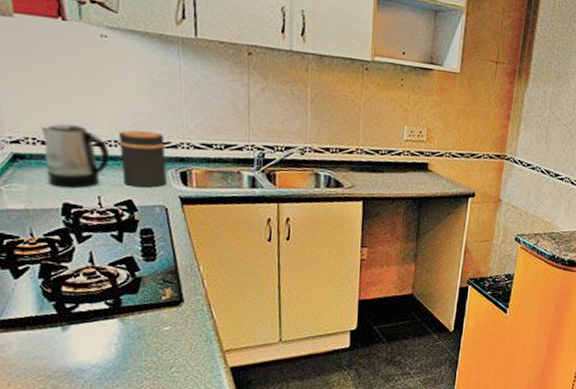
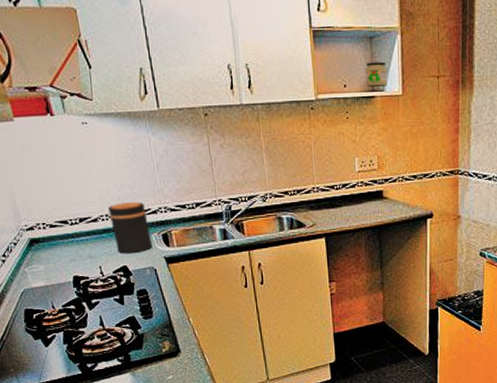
kettle: present [40,123,110,189] -> none [47,206,104,262]
jar: none [425,35,448,62] -> present [365,62,387,88]

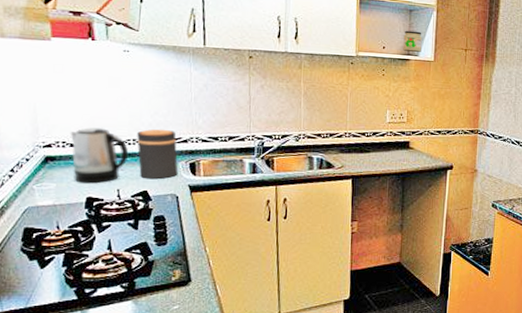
kettle: none [47,206,104,262] -> present [70,127,129,184]

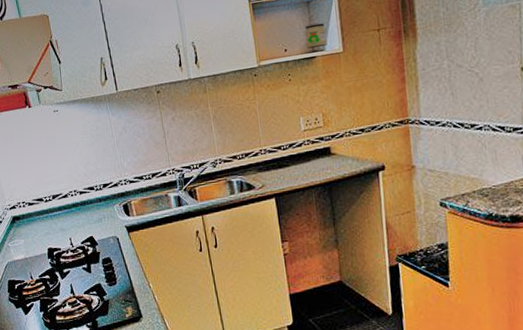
kettle: present [70,127,129,184] -> none [26,185,73,236]
cylinder: present [137,129,179,180] -> none [76,176,115,226]

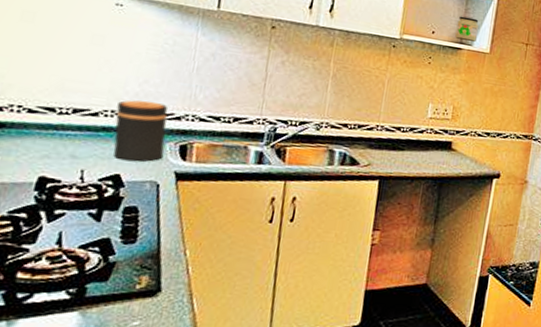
cylinder: none [76,176,115,226] -> present [113,100,168,162]

